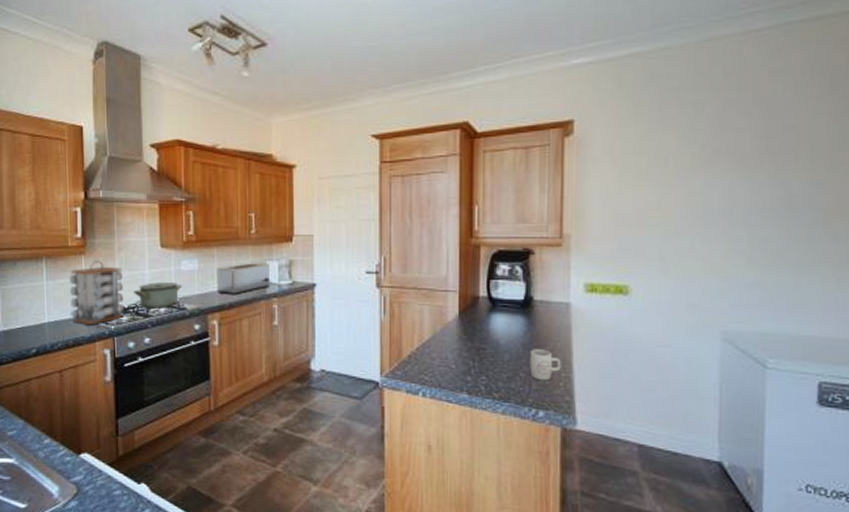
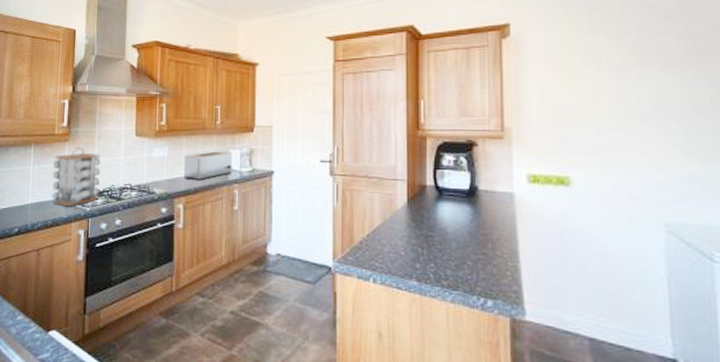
cooking pot: present [134,282,182,309] -> none [109,168,152,193]
mug: present [530,349,561,381] -> none [477,237,508,270]

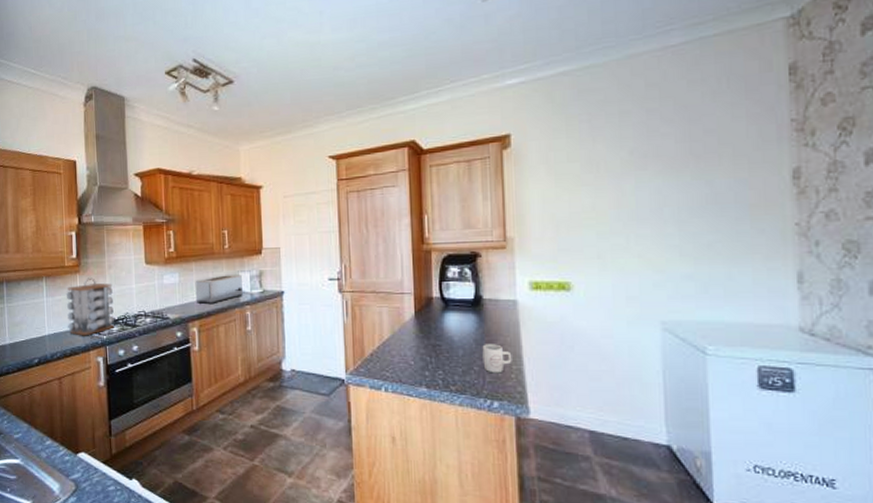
mug: none [477,237,508,270] -> present [482,344,512,374]

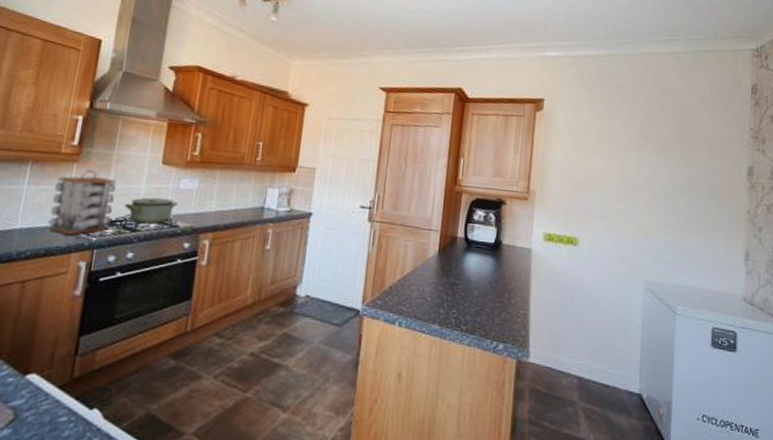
cooking pot: none [123,295,165,319] -> present [125,197,178,225]
toaster: present [195,274,243,305] -> none [213,187,270,218]
mug: present [482,344,512,374] -> none [494,287,521,317]

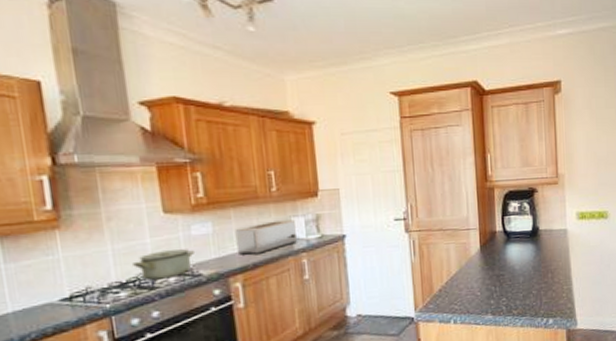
spice rack: present [48,169,117,236] -> none [40,233,122,308]
toaster: none [213,187,270,218] -> present [235,220,297,256]

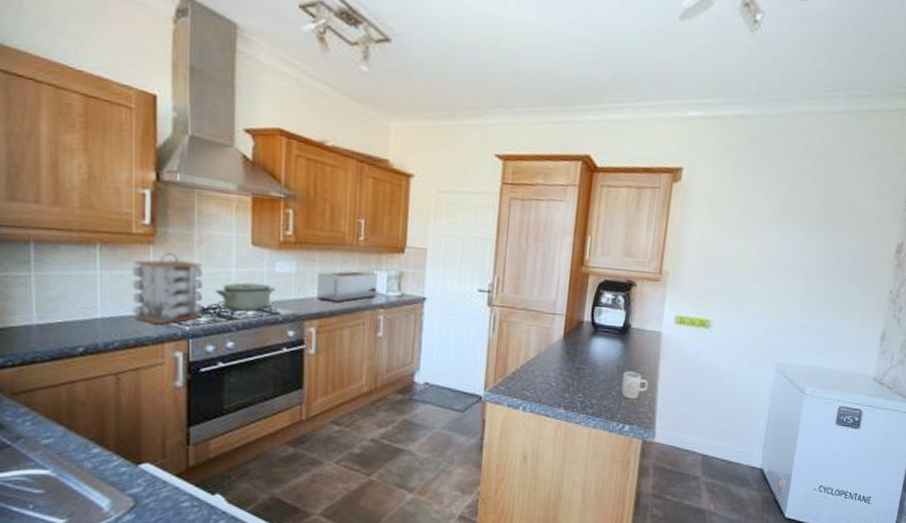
spice rack: none [40,233,122,308] -> present [133,252,203,325]
mug: none [539,269,564,295] -> present [621,371,649,400]

